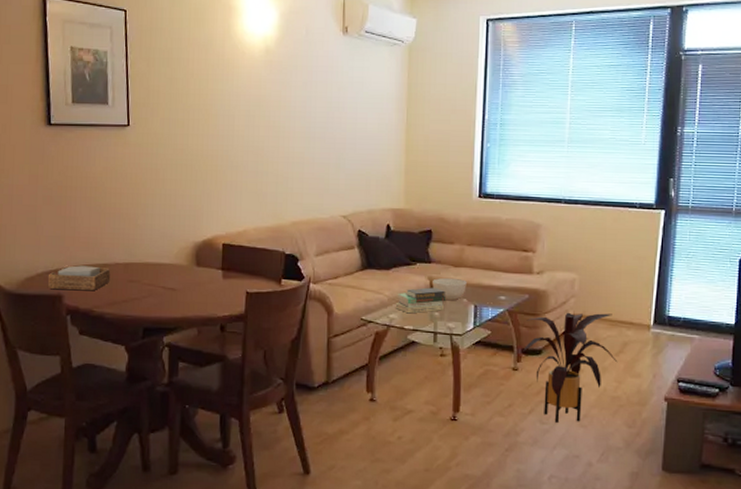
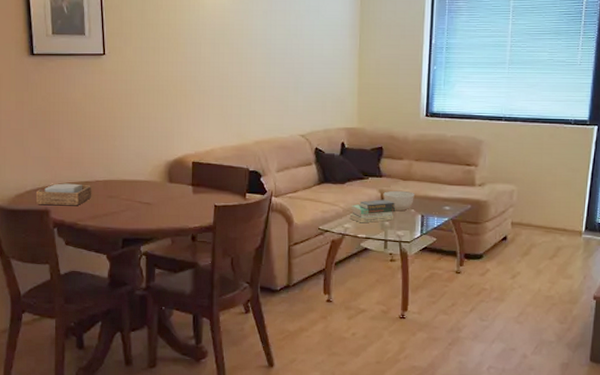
house plant: present [520,312,618,423] -> none [463,220,552,320]

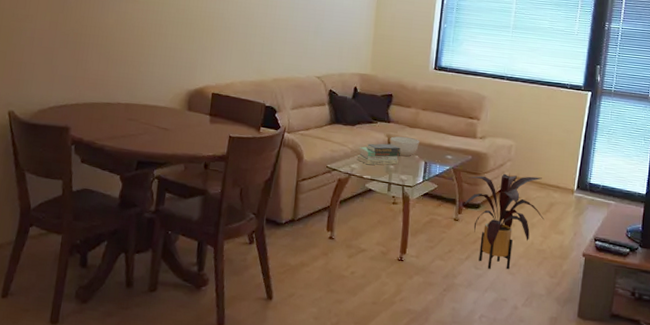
napkin holder: present [35,183,92,206] -> none [57,102,114,126]
house plant: none [463,220,552,320] -> present [461,173,545,270]

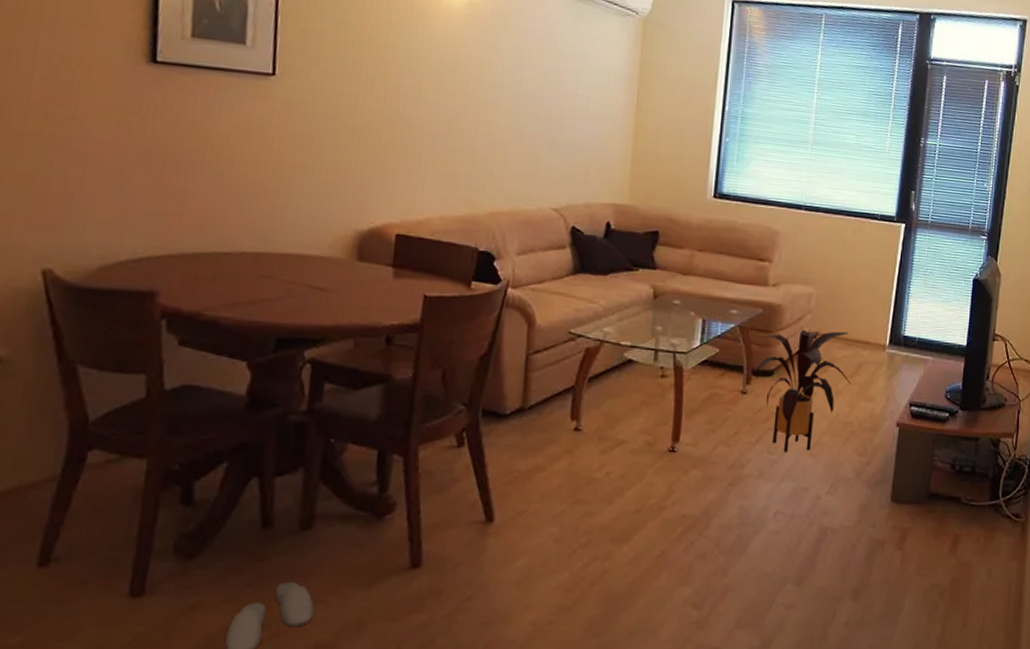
books: present [356,143,401,165] -> none [611,297,671,328]
bowl: present [390,136,419,157] -> none [656,286,695,314]

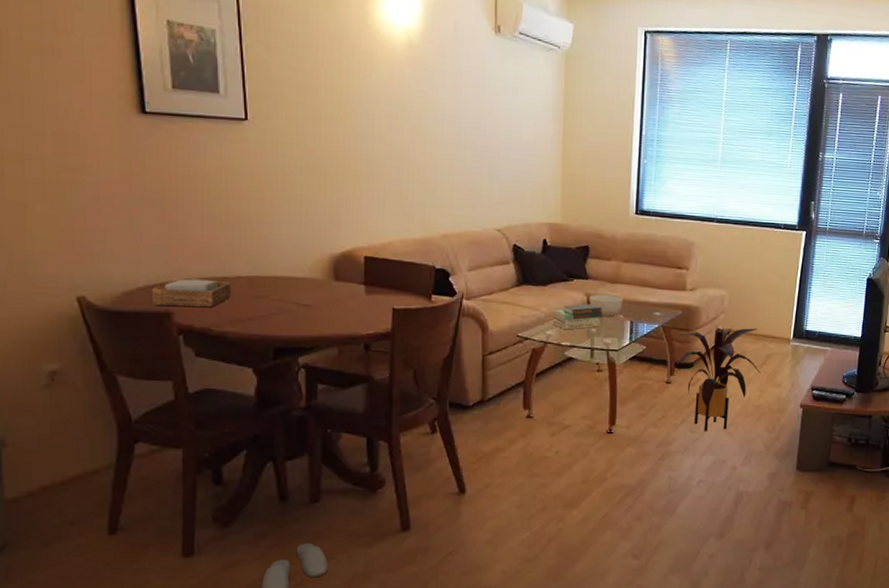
napkin holder: none [133,253,234,288] -> present [151,279,232,308]
books: none [611,297,671,328] -> present [552,303,603,330]
bowl: none [656,286,695,314] -> present [589,294,623,317]

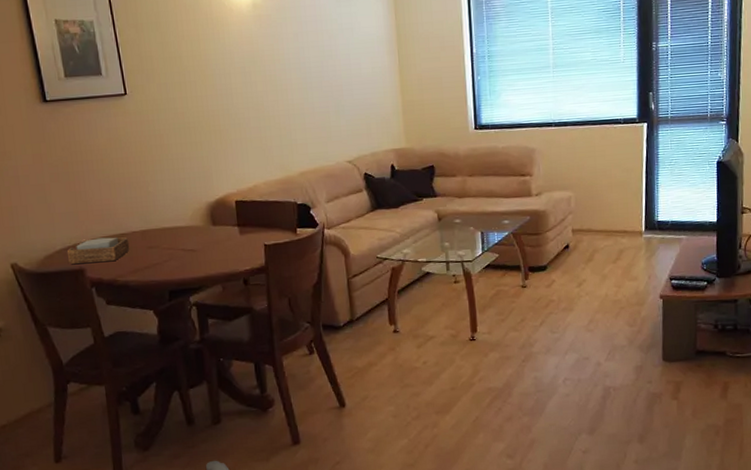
books: present [552,303,603,330] -> none [407,219,454,247]
bowl: present [589,294,623,317] -> none [440,208,472,231]
house plant: present [673,327,761,431] -> none [527,225,616,331]

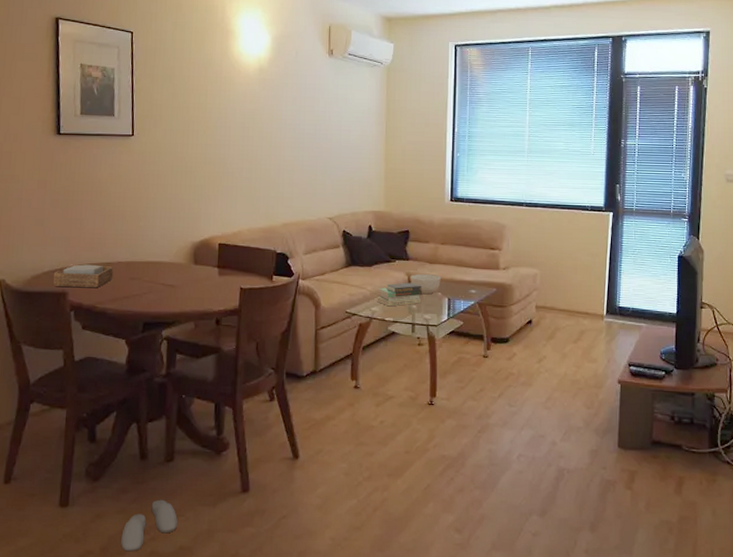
books: none [407,219,454,247] -> present [377,282,423,307]
bowl: none [440,208,472,231] -> present [410,273,441,295]

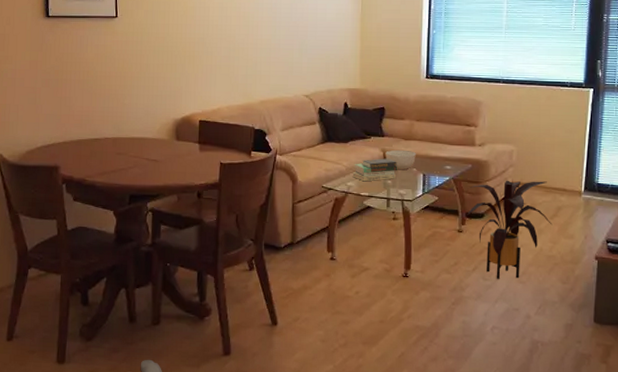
napkin holder: present [52,264,114,288] -> none [45,140,101,163]
house plant: none [490,304,576,405] -> present [464,180,553,279]

